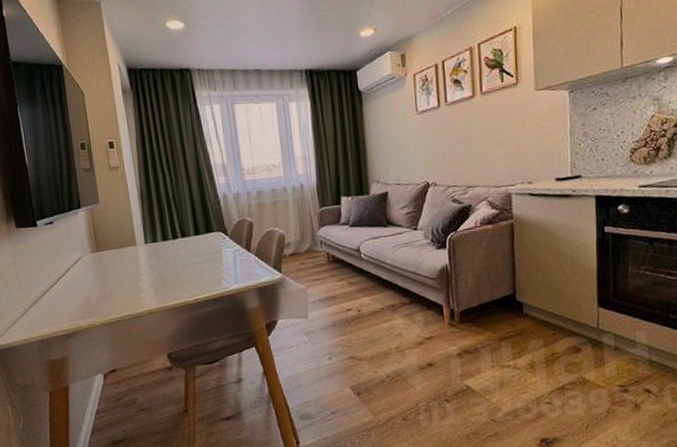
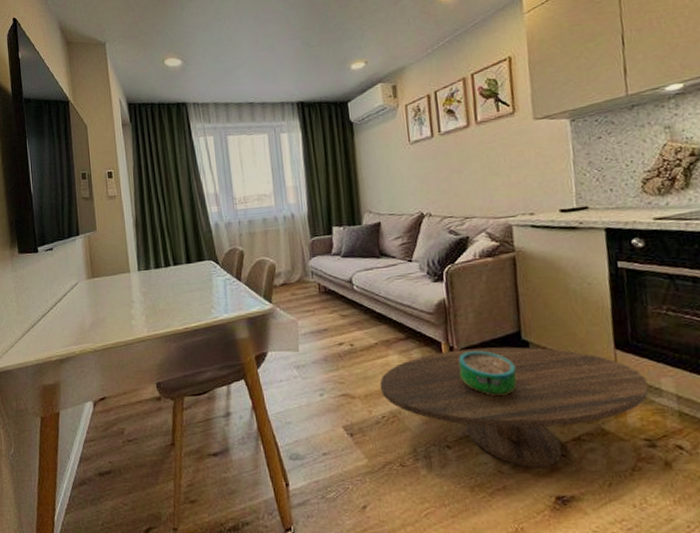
coffee table: none [385,307,625,416] -> present [379,346,649,469]
decorative bowl: none [458,312,511,353] -> present [458,351,517,396]

